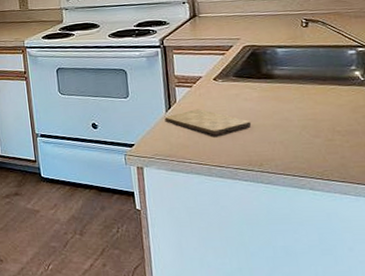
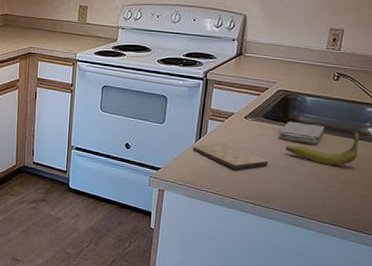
washcloth: none [255,76,306,97] -> present [279,121,325,144]
banana: none [266,76,351,117] -> present [285,130,361,166]

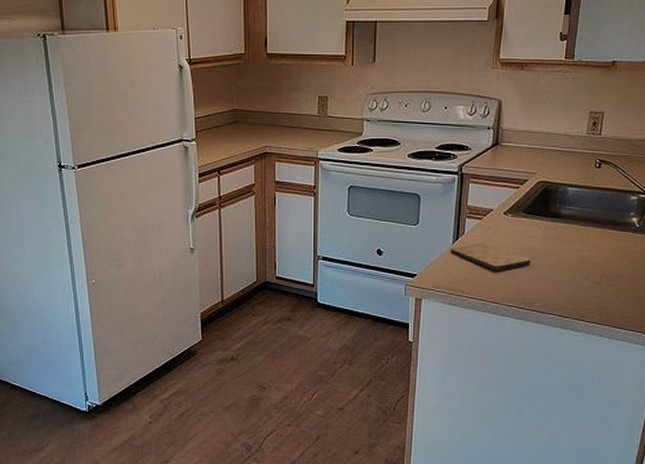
washcloth: present [279,121,325,144] -> none [541,215,589,238]
banana: present [285,130,361,166] -> none [547,221,625,260]

